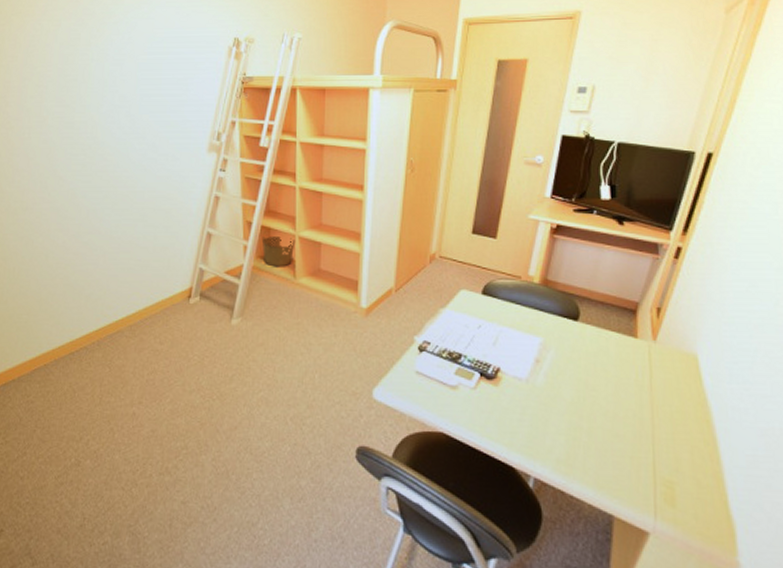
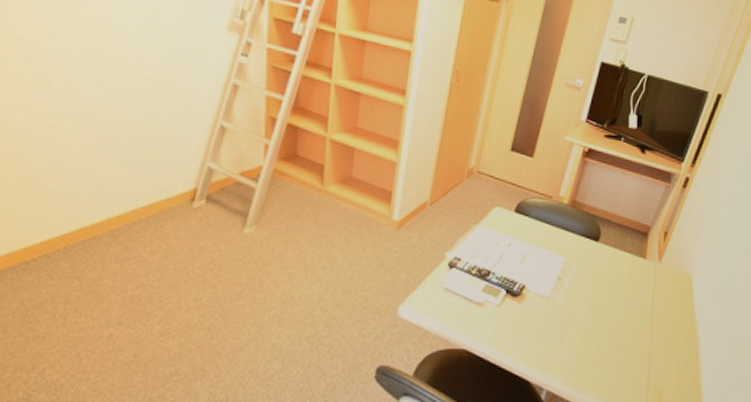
basket: present [261,237,296,267] -> none [286,136,326,172]

